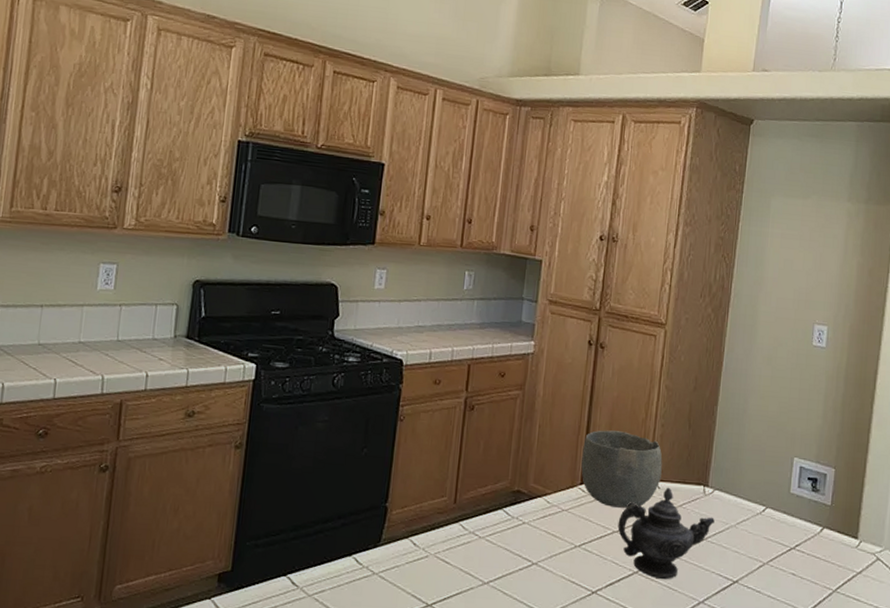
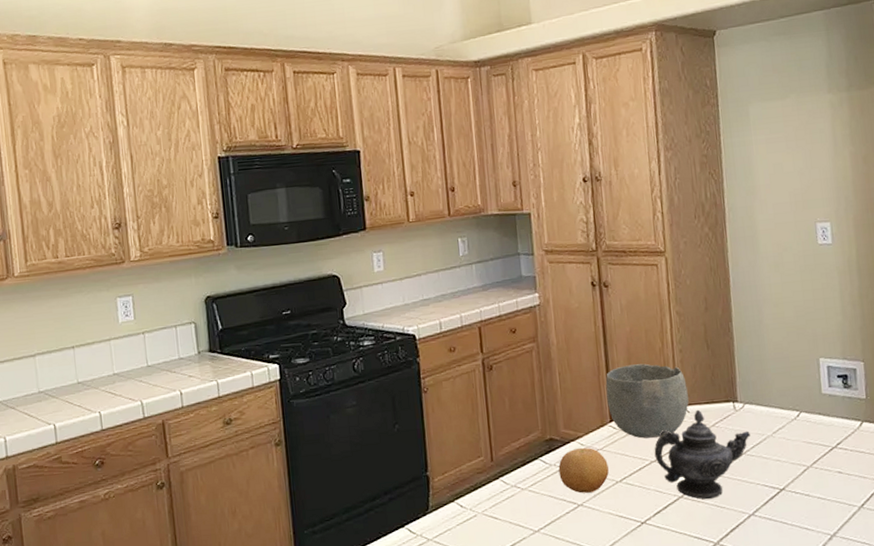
fruit: none [519,505,570,553] -> present [558,447,609,493]

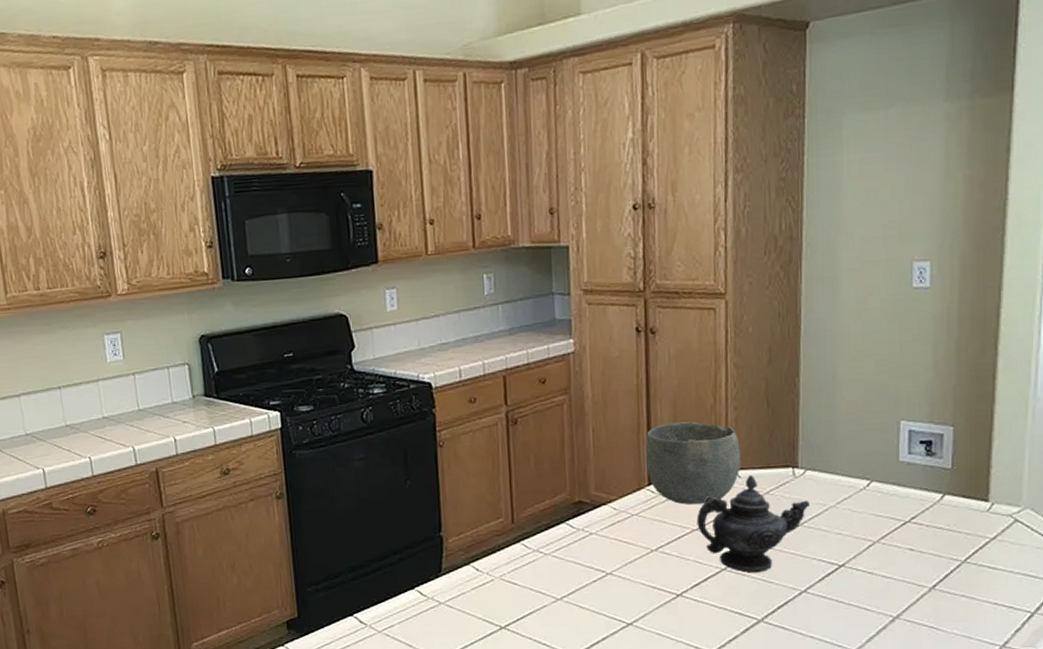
fruit: present [558,447,609,493] -> none [587,512,644,561]

